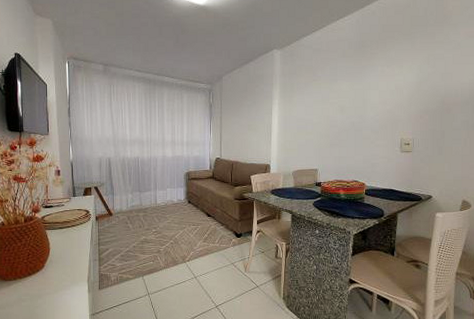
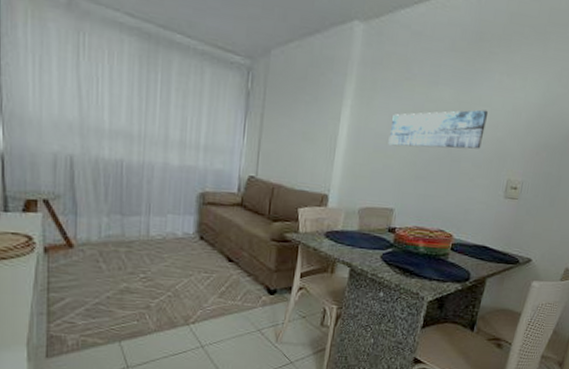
wall art: none [307,92,378,126] -> present [388,109,489,149]

